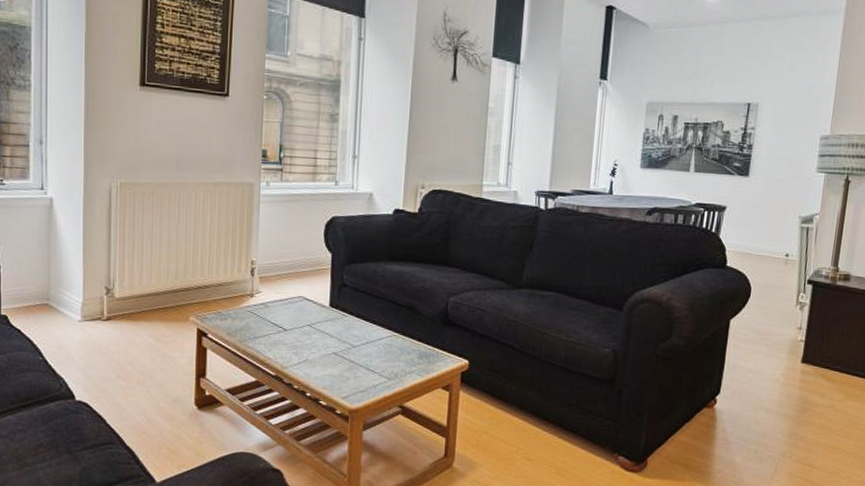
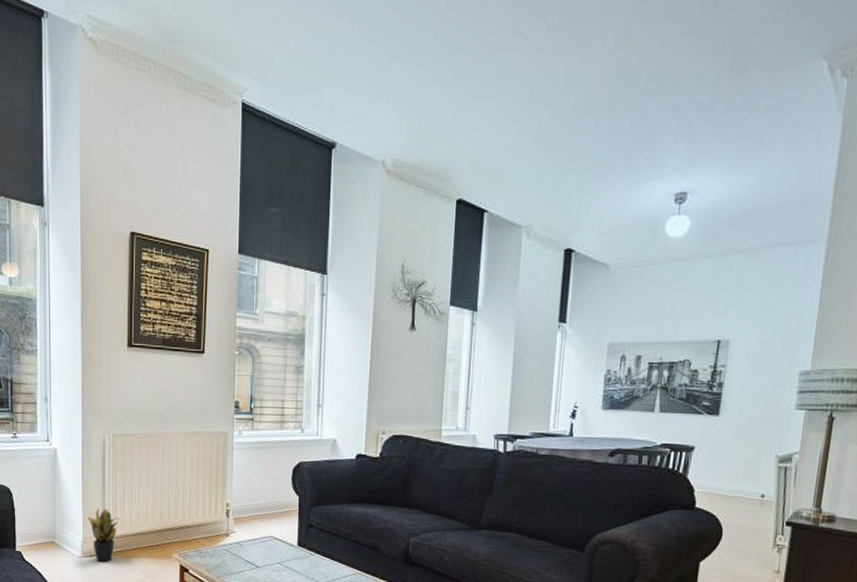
potted plant: none [89,266,128,326] -> present [87,508,120,562]

